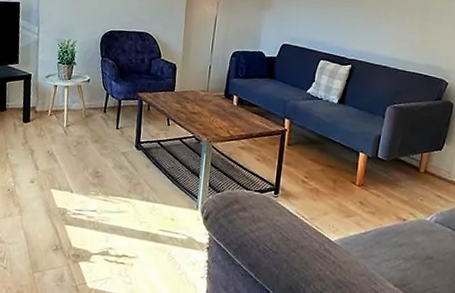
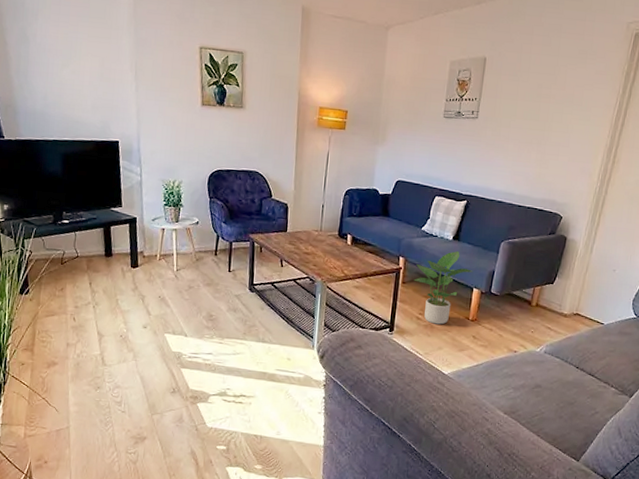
potted plant: none [299,114,359,189] -> present [414,251,473,325]

